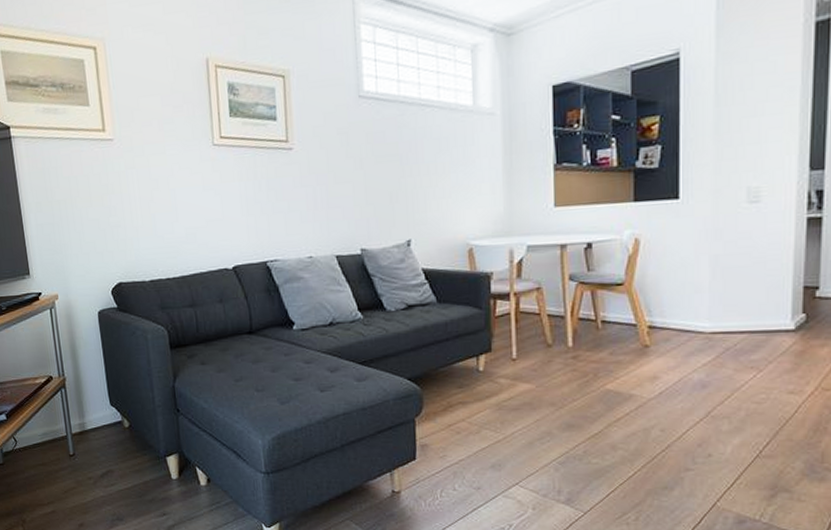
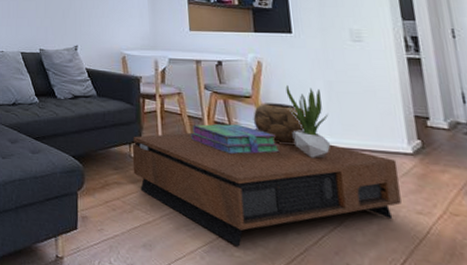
coffee table: none [480,321,776,453] -> present [132,128,402,247]
stack of books: none [550,319,651,354] -> present [190,124,280,154]
decorative bowl: none [624,288,684,336] -> present [253,103,306,146]
potted plant: none [665,265,710,348] -> present [285,85,331,159]

